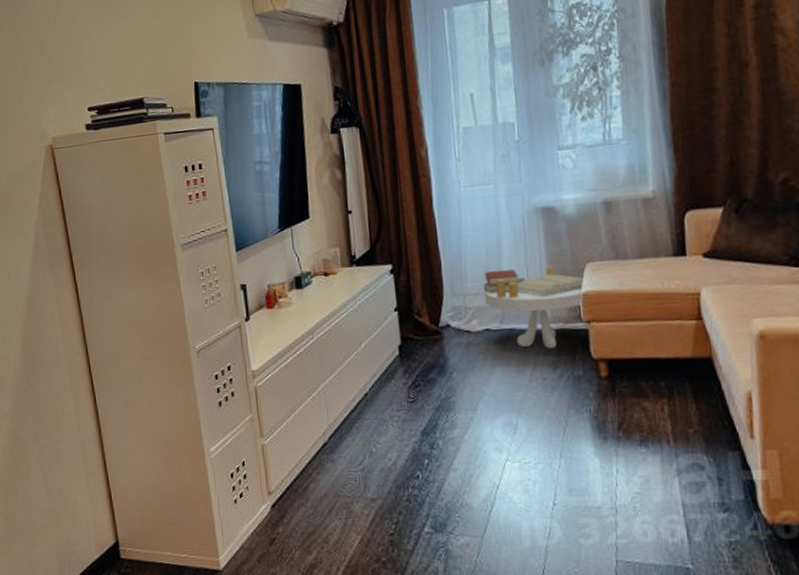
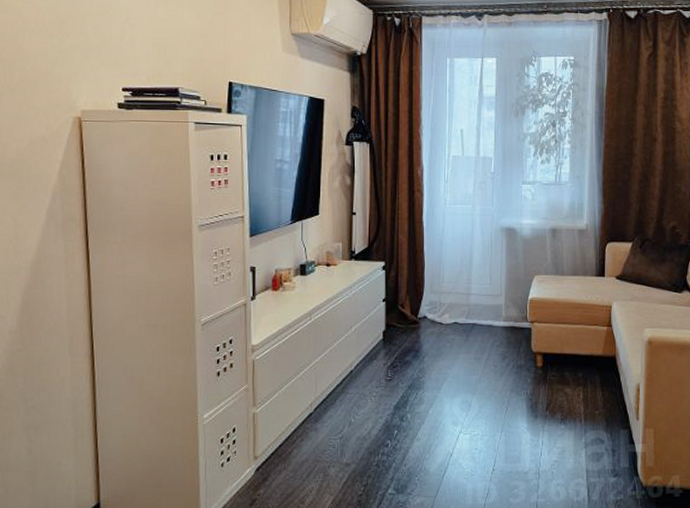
side table: present [483,266,583,349] -> none [456,275,531,342]

